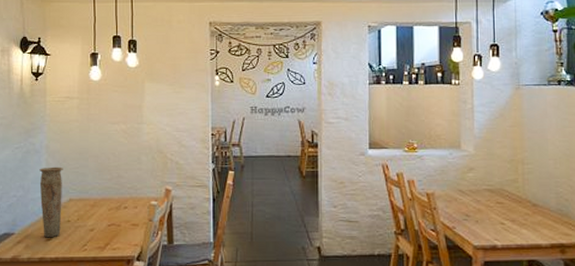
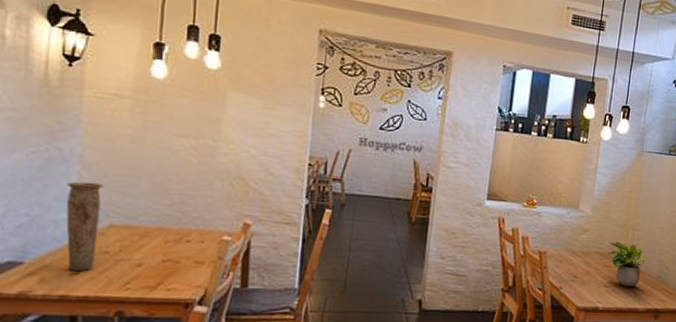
potted plant: none [498,177,542,223] -> present [609,241,647,287]

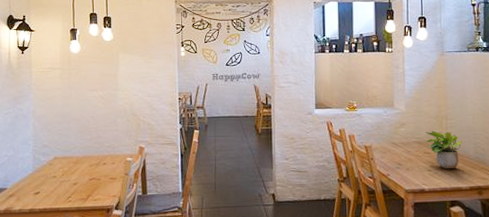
vase: present [66,181,103,272] -> none [27,129,49,192]

